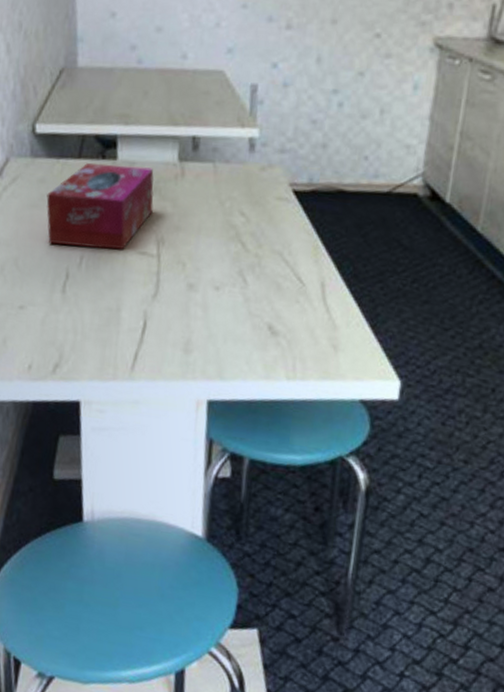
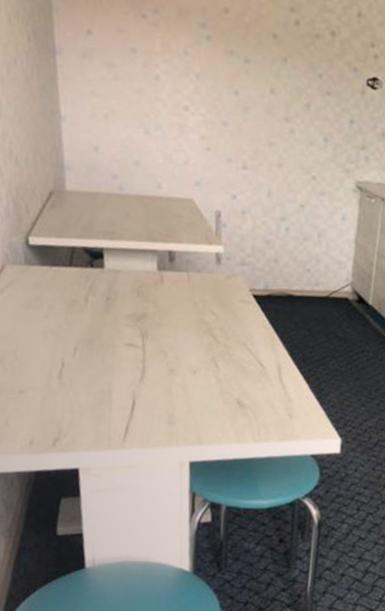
tissue box: present [46,163,154,250] -> none [41,271,138,343]

